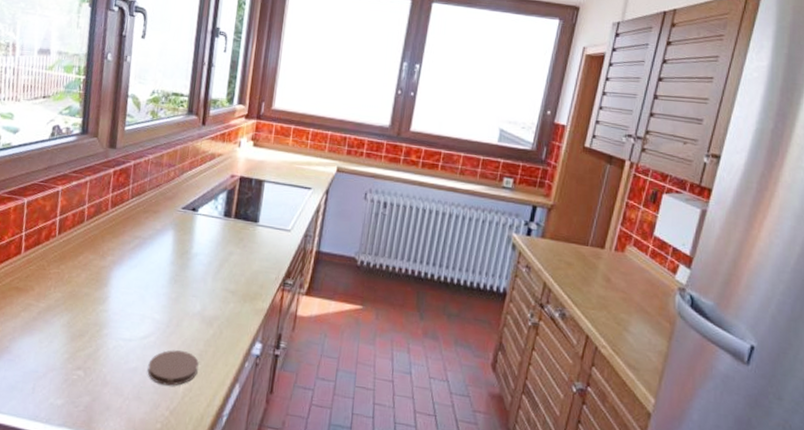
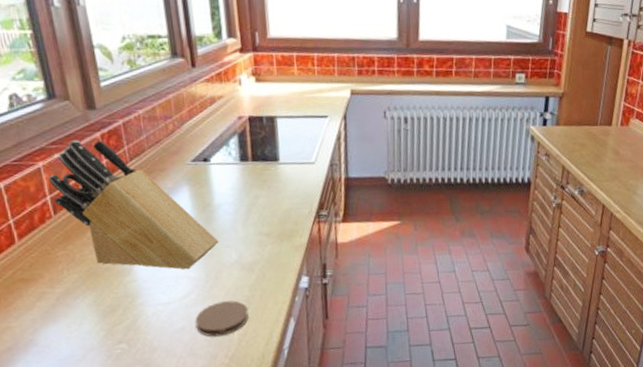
knife block: none [62,172,188,311] -> present [47,140,219,270]

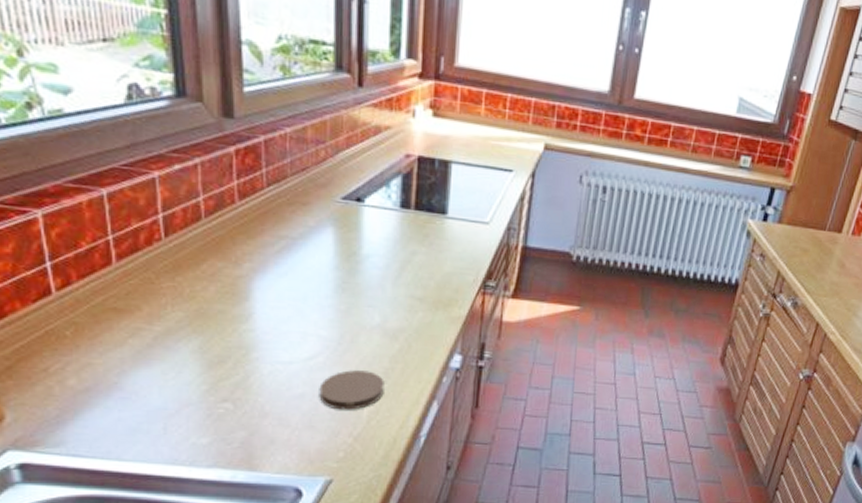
knife block: present [47,140,219,270] -> none [162,151,361,327]

